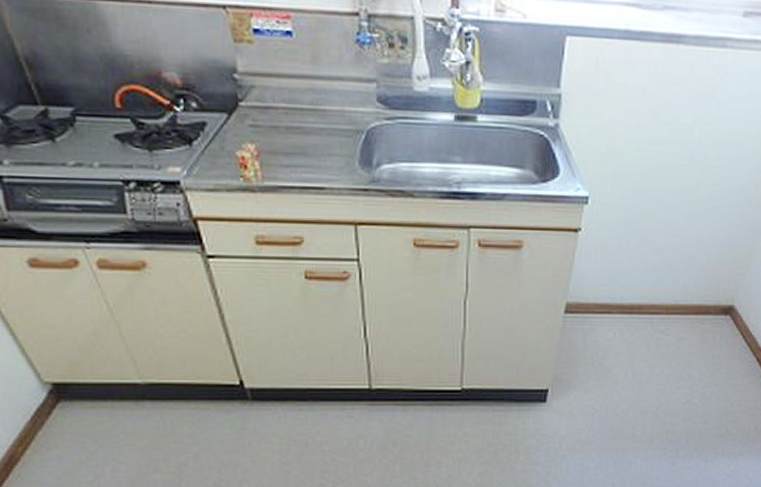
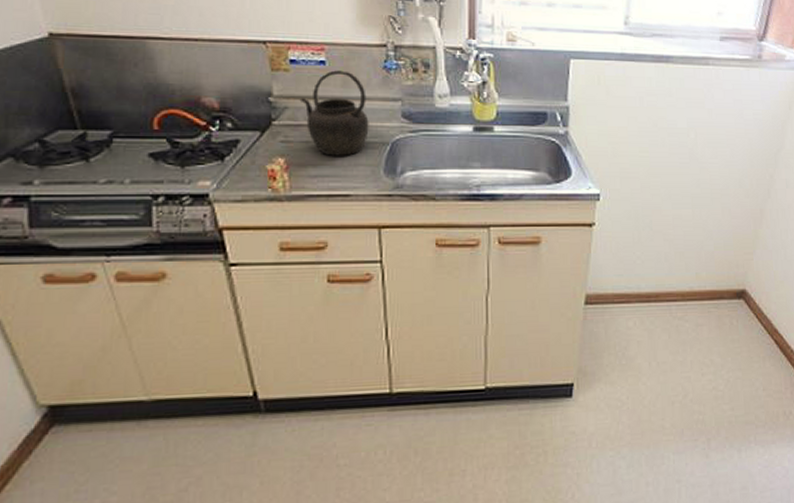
kettle: none [266,43,342,145] -> present [299,70,369,156]

